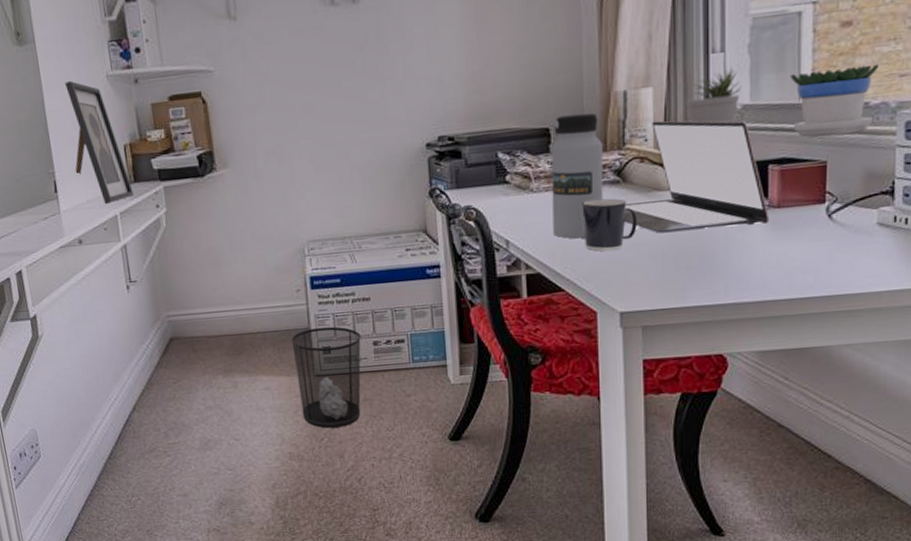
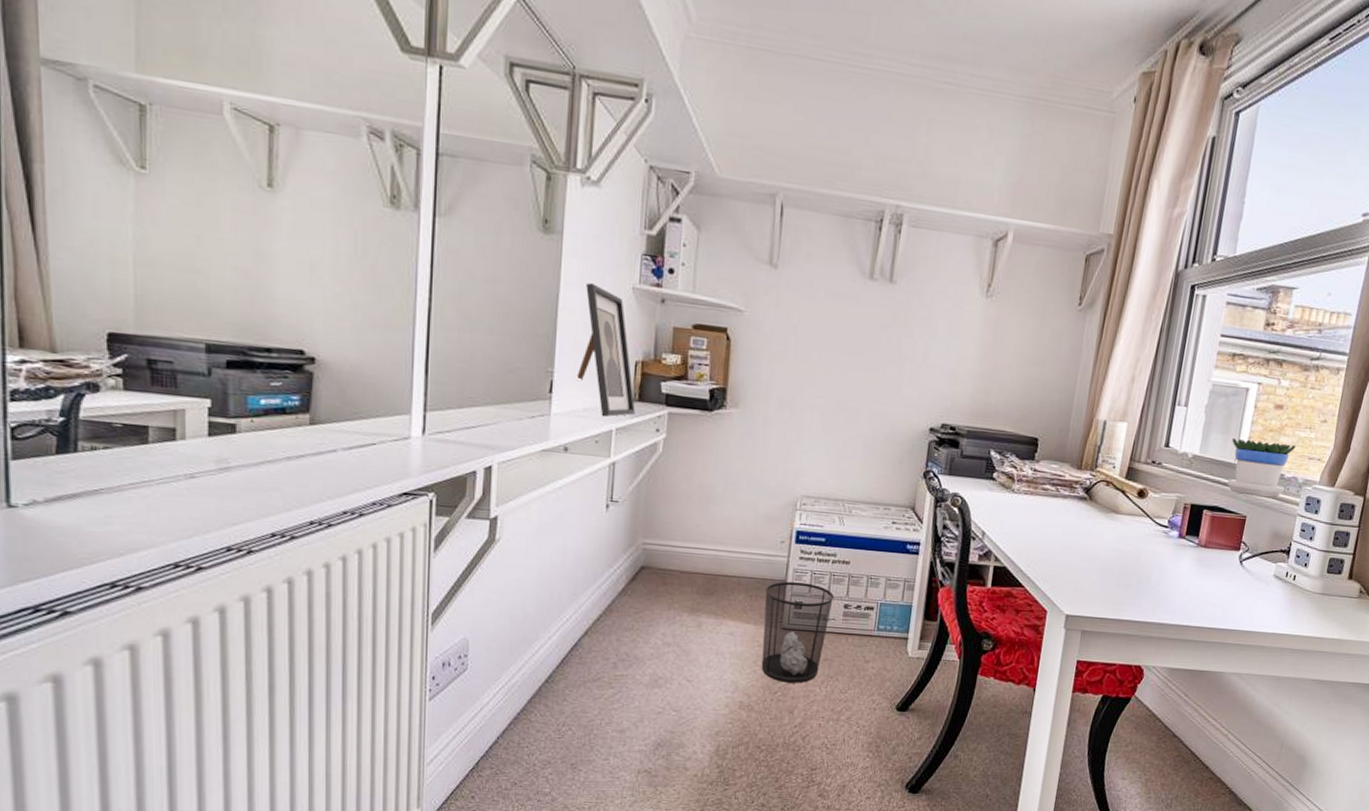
water bottle: present [551,113,604,239] -> none [1024,430,1080,543]
mug: present [580,198,637,252] -> none [1048,509,1096,559]
laptop: present [623,120,770,234] -> none [1083,452,1197,560]
potted plant: present [686,68,742,123] -> none [1150,421,1195,467]

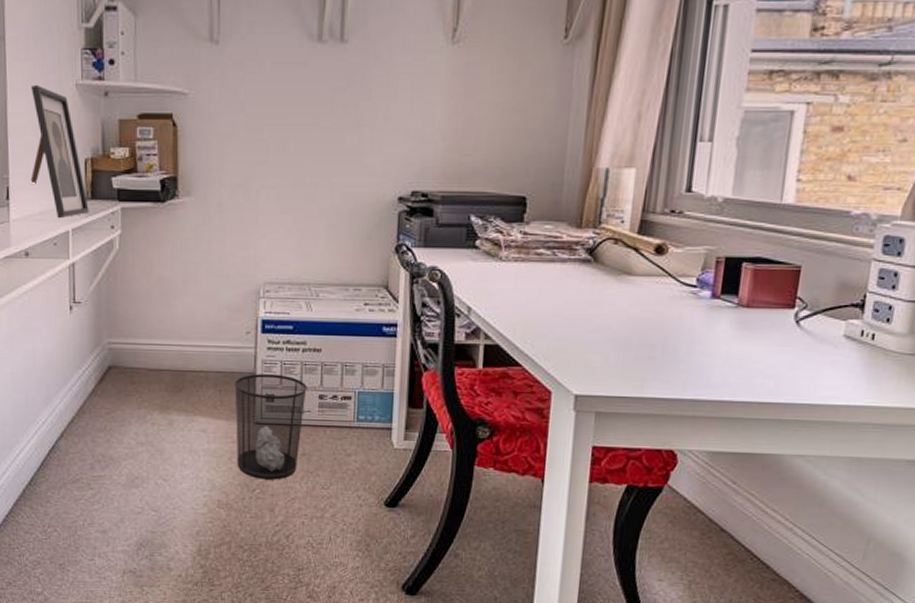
flowerpot: present [1226,437,1296,499] -> none [771,172,865,242]

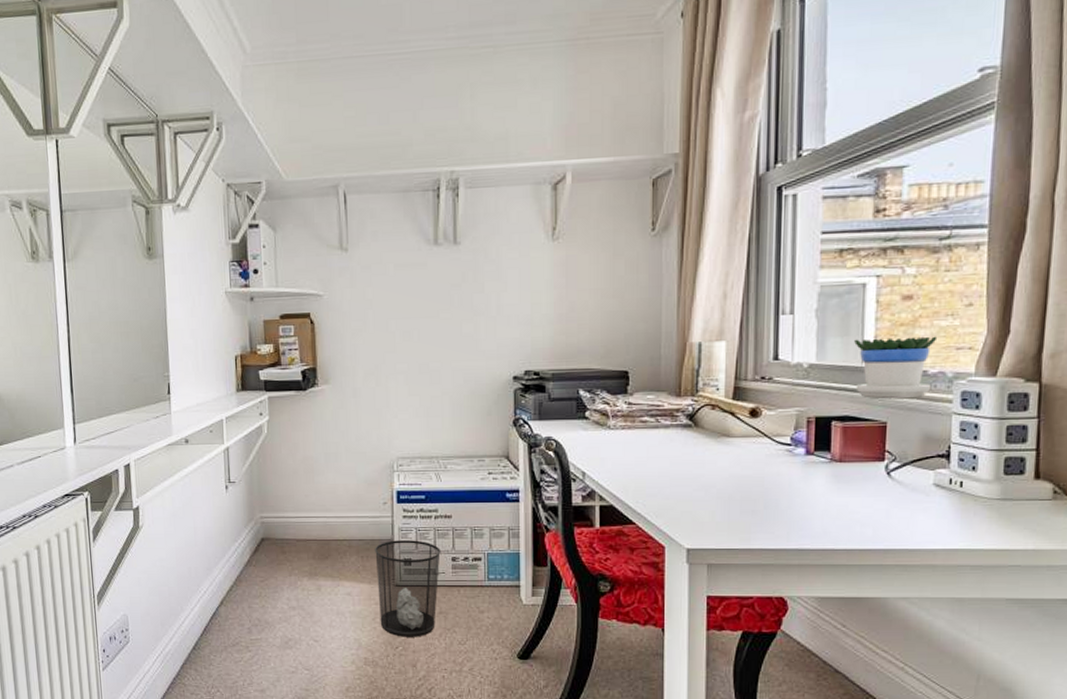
picture frame: present [30,85,89,219] -> none [187,295,240,409]
flowerpot: none [771,172,865,242] -> present [854,336,938,400]

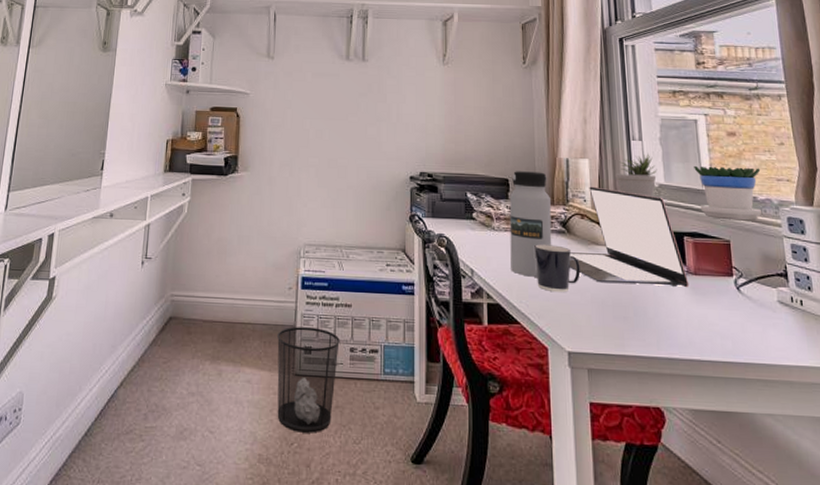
water bottle: none [627,360,677,476] -> present [509,171,552,277]
mug: none [654,440,707,490] -> present [533,244,581,293]
laptop: none [693,372,832,477] -> present [568,186,689,288]
potted plant: none [756,329,809,379] -> present [615,154,657,197]

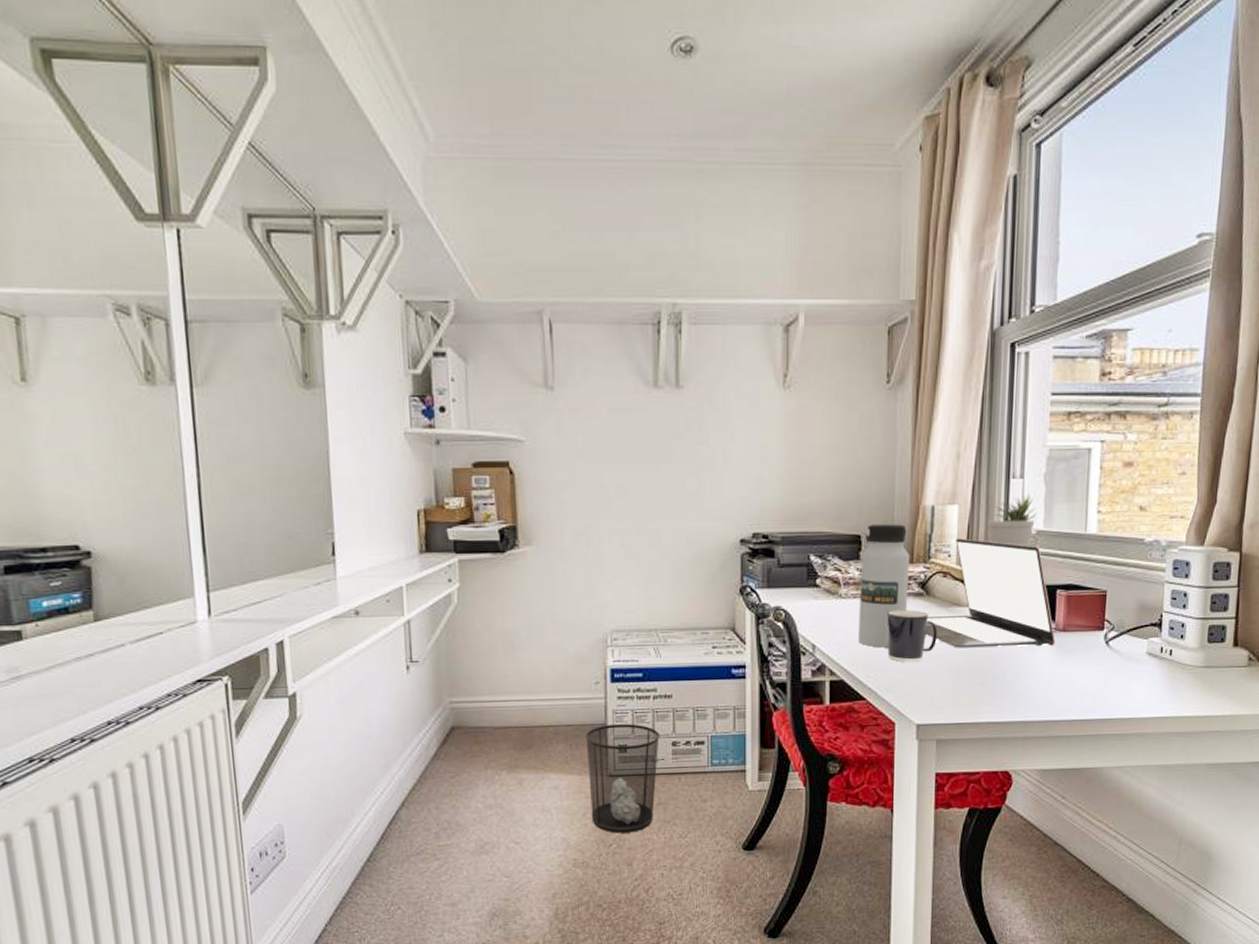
flowerpot: present [694,165,761,221] -> none [1079,504,1154,568]

